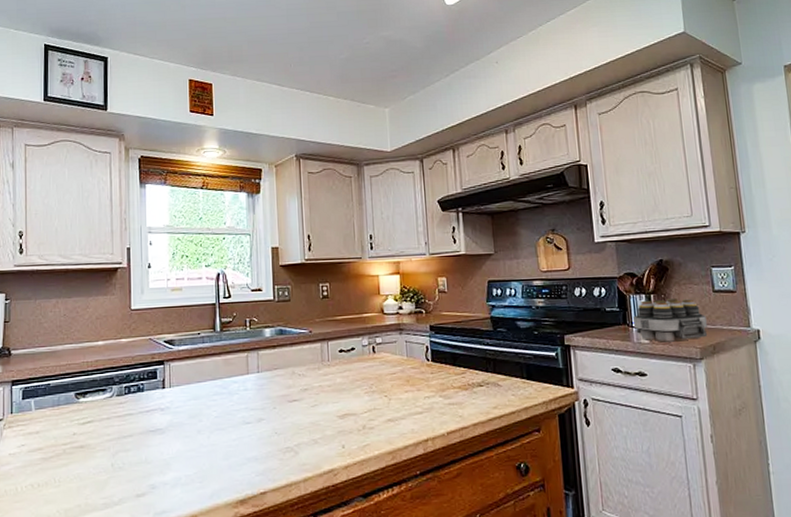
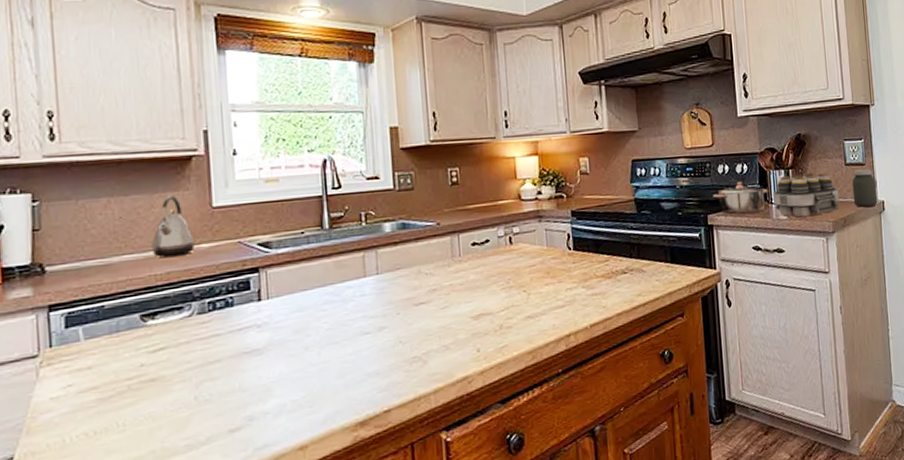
kettle: none [85,298,118,349] -> present [151,194,196,258]
cooking pot: none [569,304,629,336] -> present [712,181,769,215]
jar: none [721,296,752,336] -> present [852,169,878,208]

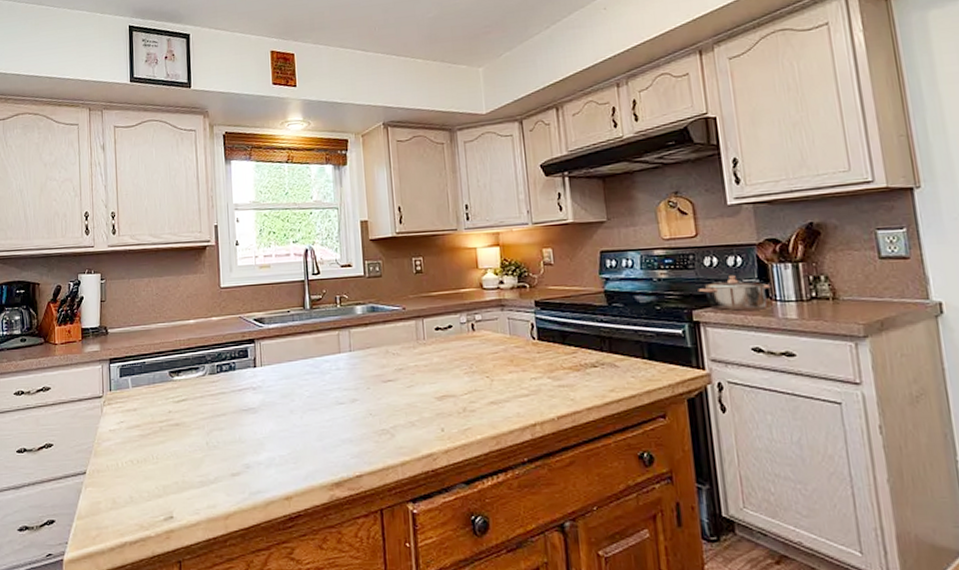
kettle: present [151,194,196,258] -> none [177,276,209,327]
spice rack: present [773,173,840,218] -> none [777,267,873,318]
jar: present [852,169,878,208] -> none [890,263,932,310]

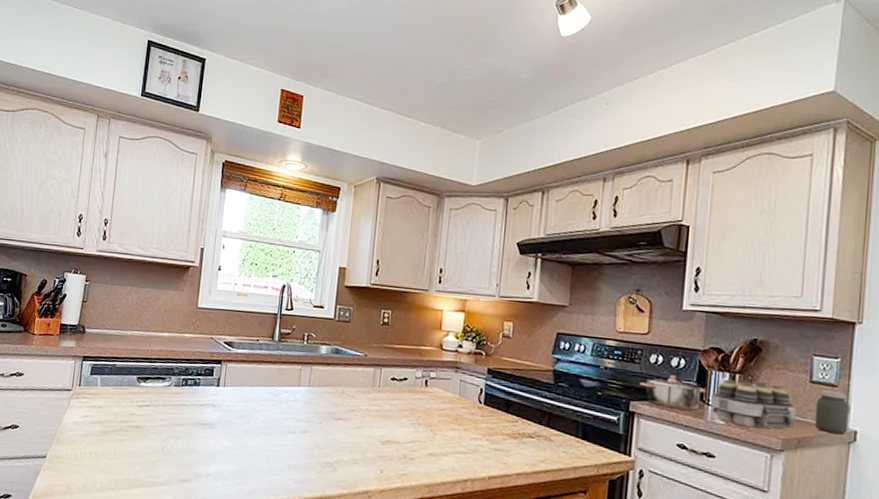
spice rack: none [777,267,873,318] -> present [711,380,796,430]
jar: none [890,263,932,310] -> present [814,390,850,435]

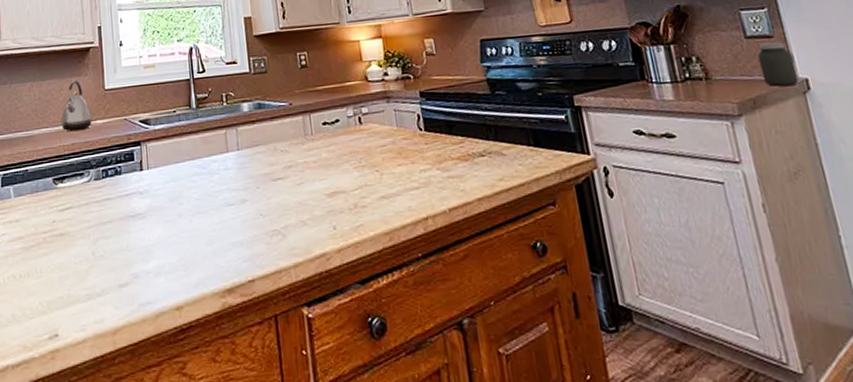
kettle: none [152,292,183,340] -> present [60,79,93,132]
cooking pot: present [639,374,707,411] -> none [576,58,647,95]
spice rack: present [711,380,796,430] -> none [652,47,745,99]

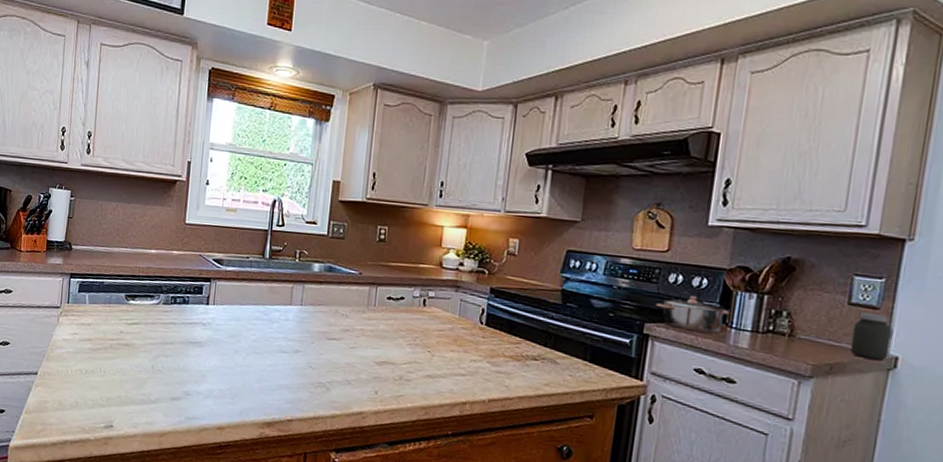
kettle: present [60,79,93,132] -> none [139,208,170,257]
cooking pot: none [576,58,647,95] -> present [655,295,731,334]

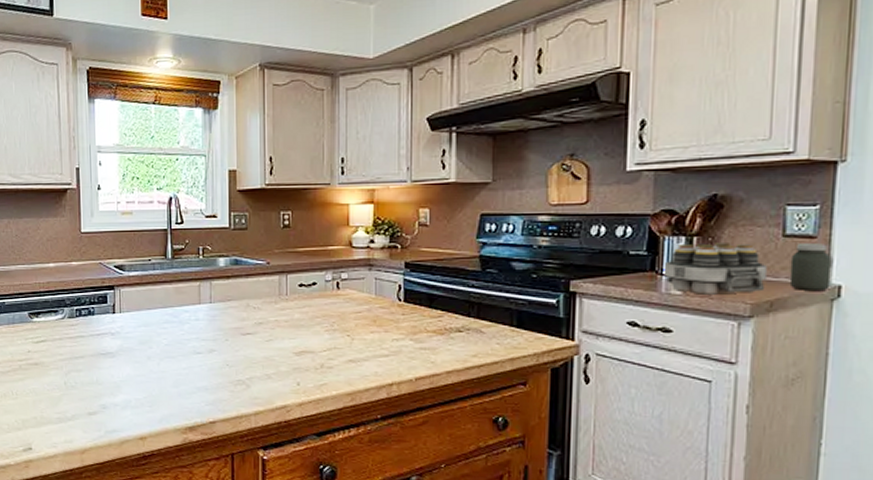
cooking pot: present [655,295,731,334] -> none [579,245,660,283]
spice rack: none [734,301,831,355] -> present [665,243,767,295]

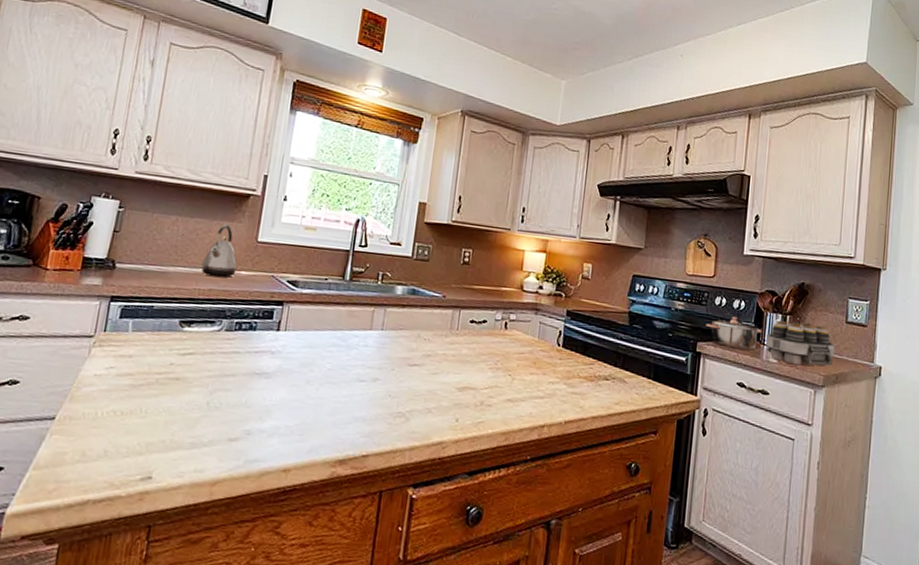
kettle: none [37,220,69,271] -> present [201,224,238,278]
cooking pot: none [579,245,660,283] -> present [705,316,763,351]
jar: present [789,244,832,292] -> none [849,330,876,370]

